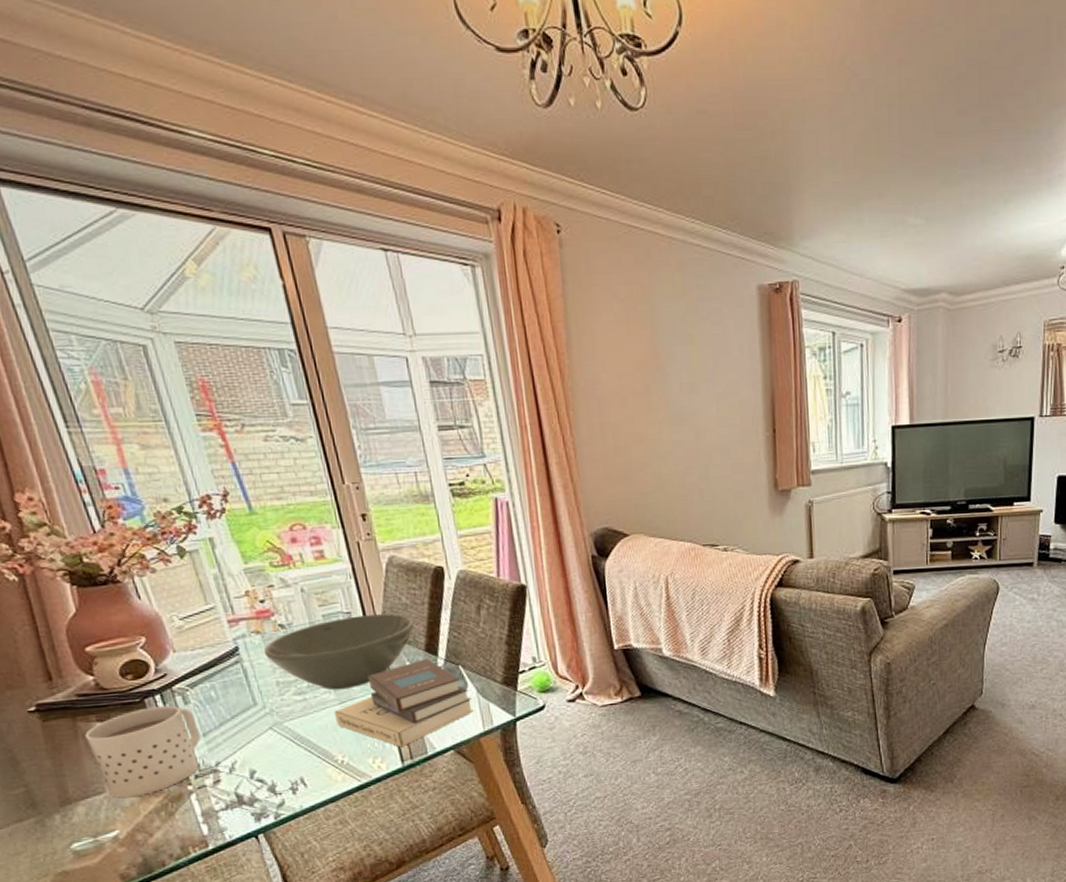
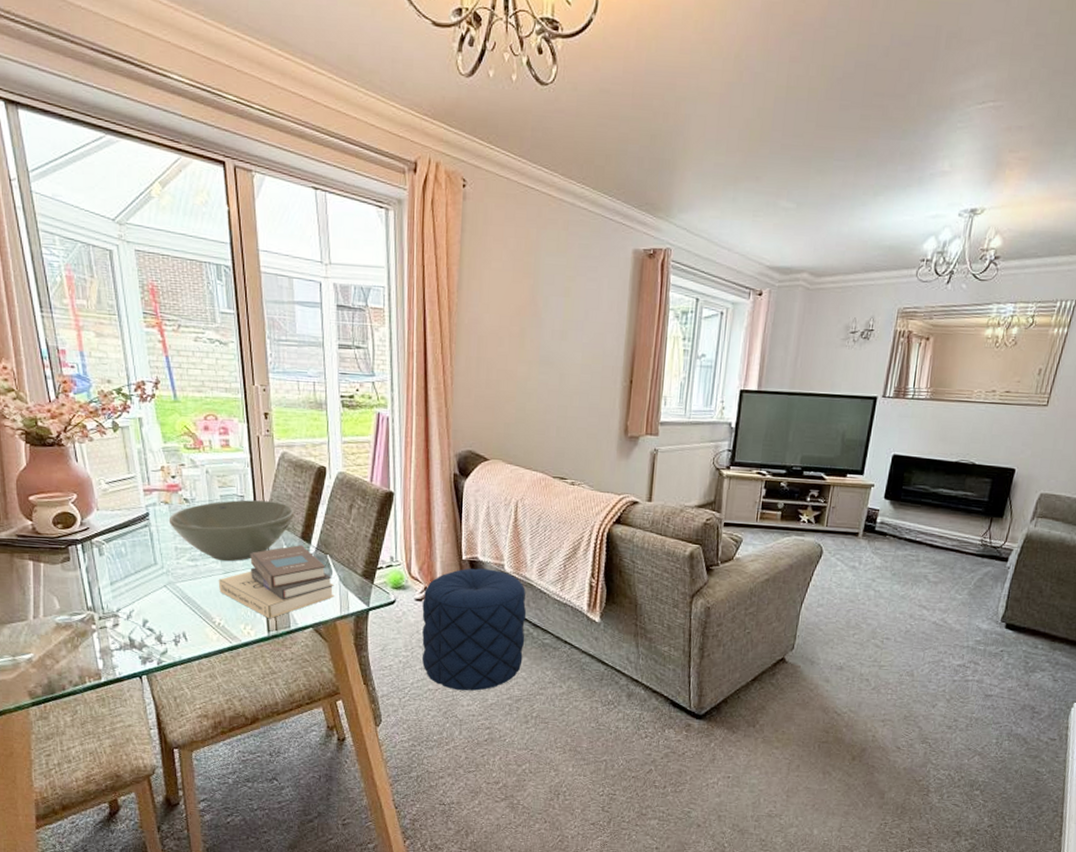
mug: present [85,705,202,799] -> none [19,554,109,628]
pouf: none [576,655,697,794] -> present [422,568,527,691]

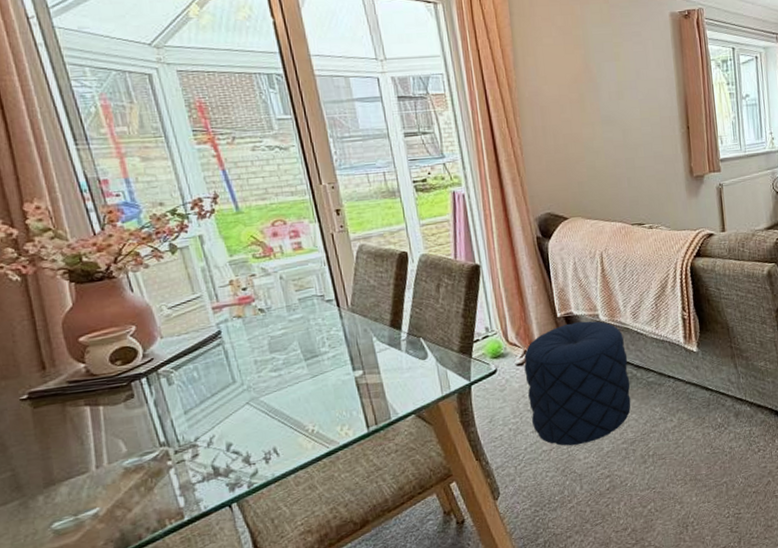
bowl: present [168,499,294,562] -> none [244,294,380,365]
books: present [218,545,335,619] -> none [306,333,433,415]

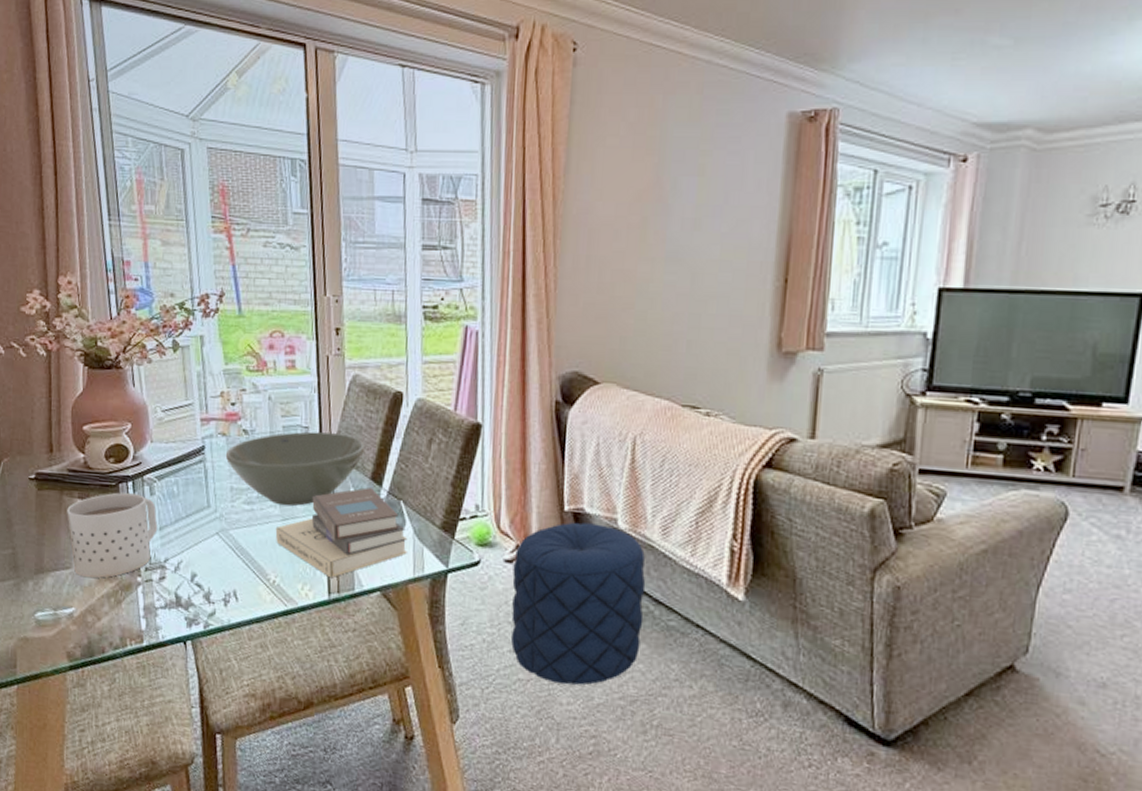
mug: none [73,387,183,477] -> present [67,492,158,579]
bowl: none [244,294,380,365] -> present [225,431,365,506]
books: none [306,333,433,415] -> present [275,487,408,579]

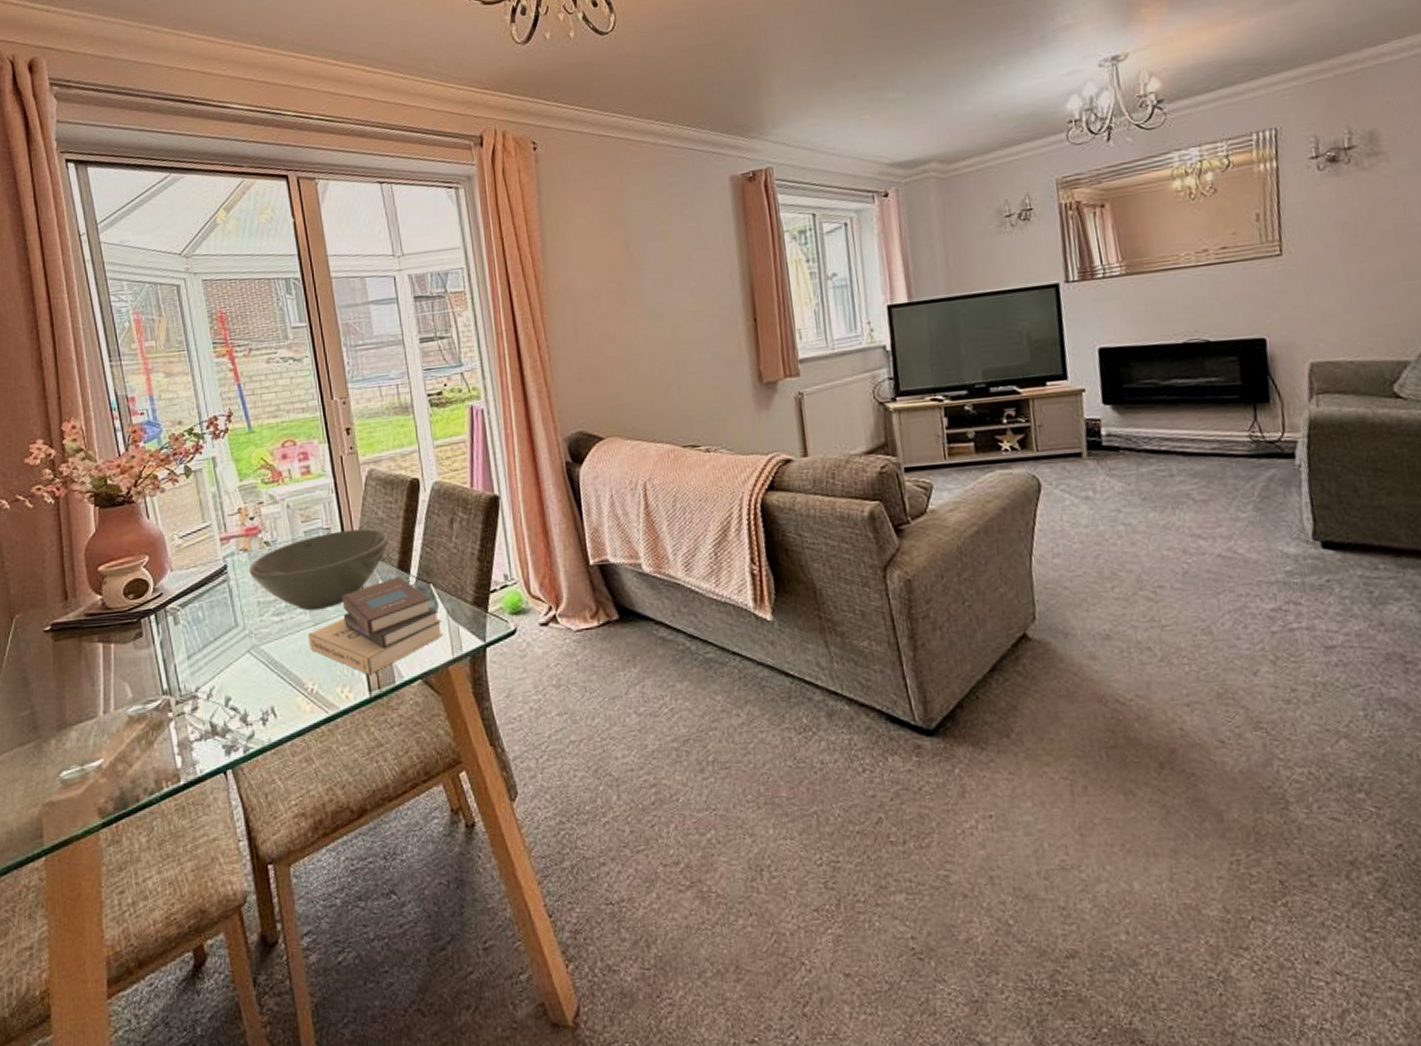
mug: present [67,492,158,579] -> none [87,626,186,724]
pouf: present [511,522,646,685] -> none [549,571,684,738]

